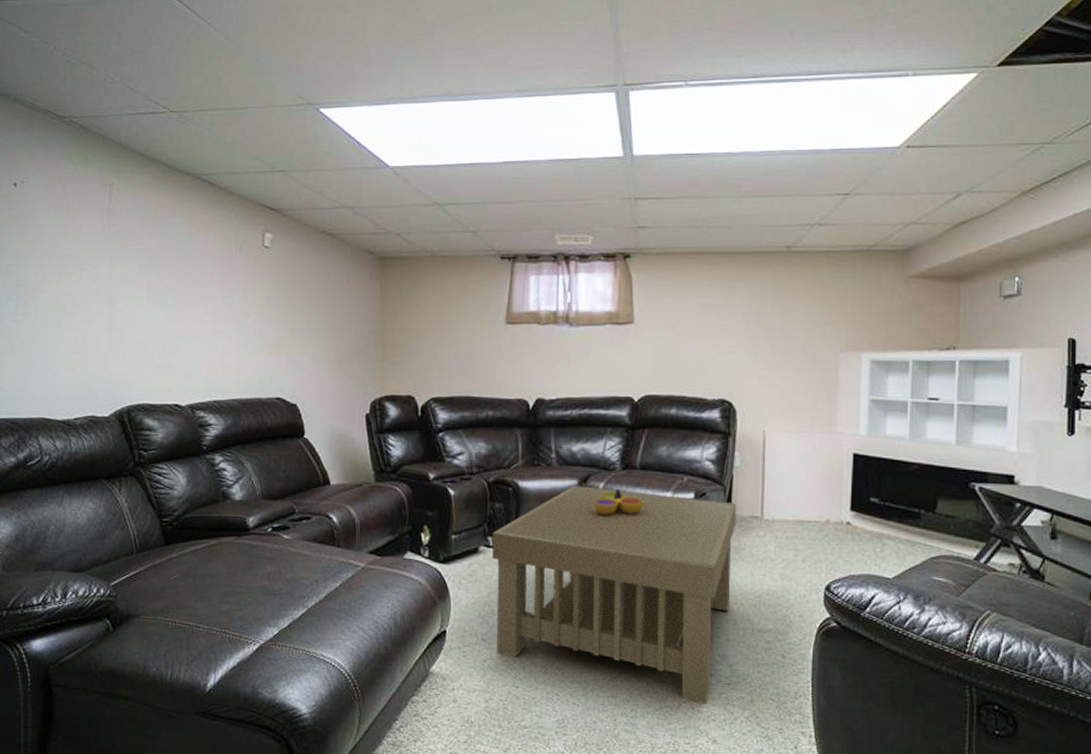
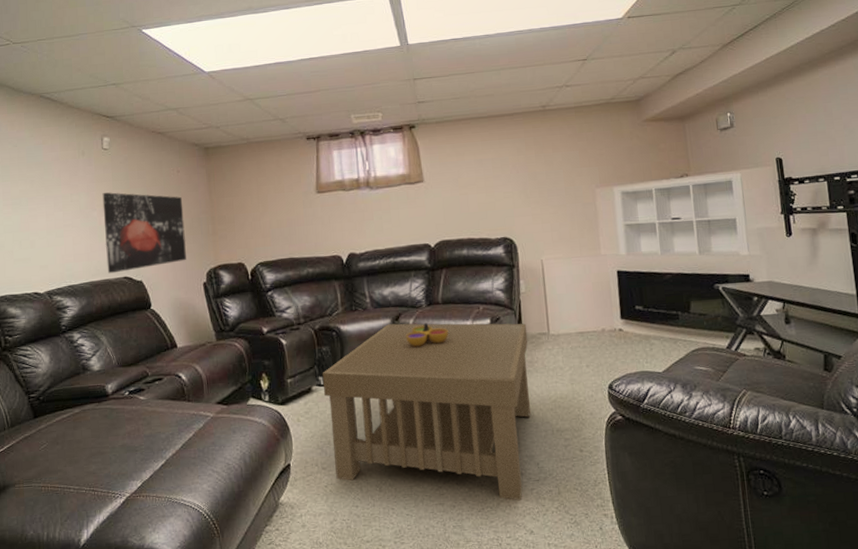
wall art: none [258,298,350,392] -> present [102,192,186,274]

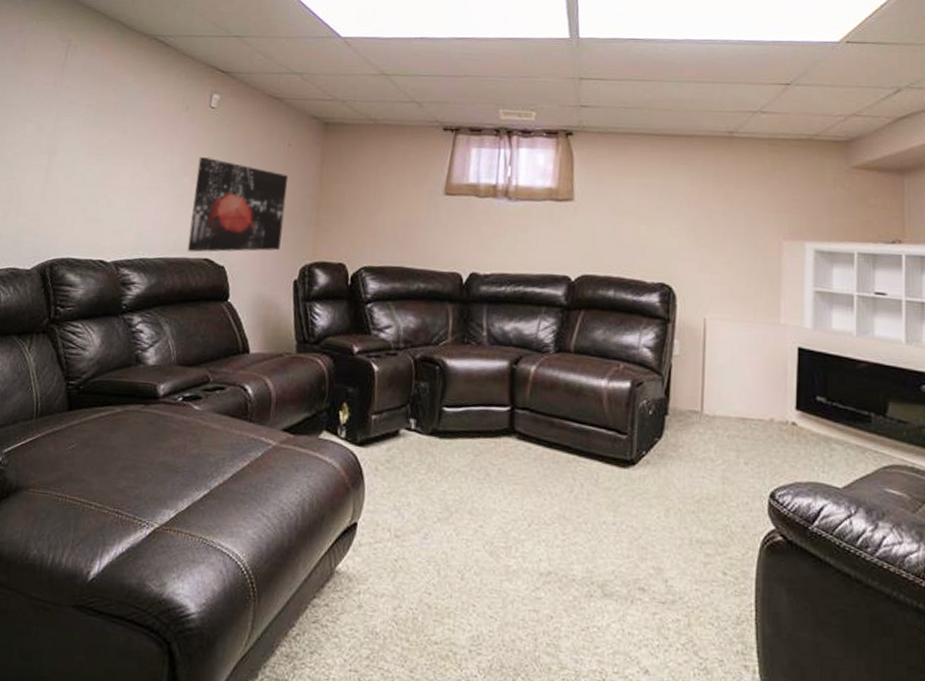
coffee table: present [322,323,531,501] -> none [410,367,675,626]
decorative bowl: present [406,322,448,347] -> none [524,373,577,402]

